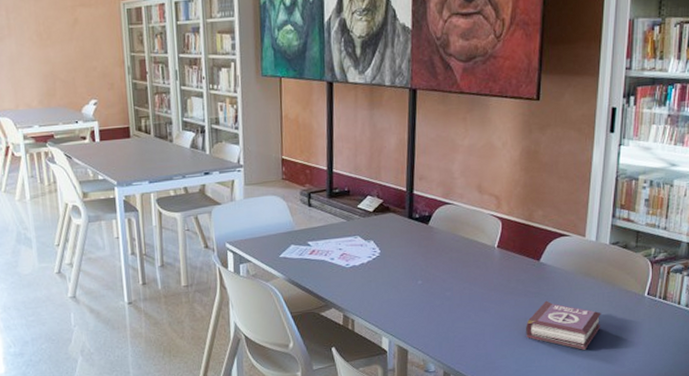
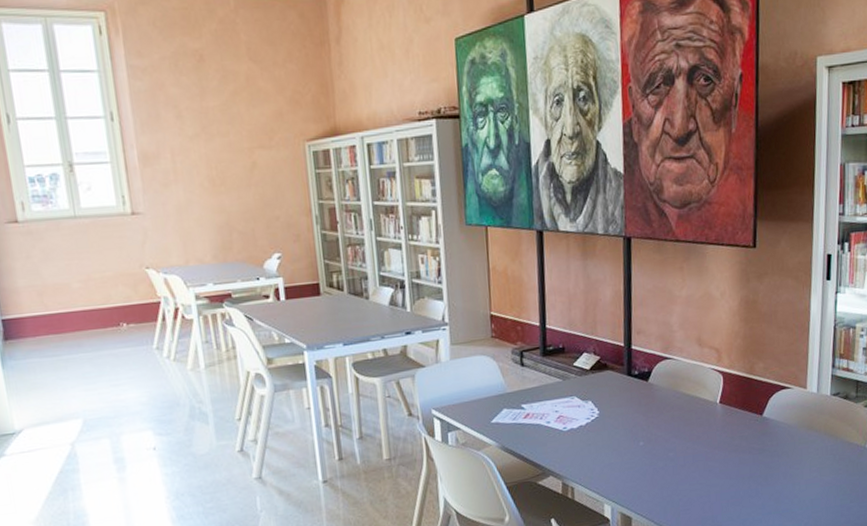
book: present [526,300,601,350] -> none [751,457,826,507]

